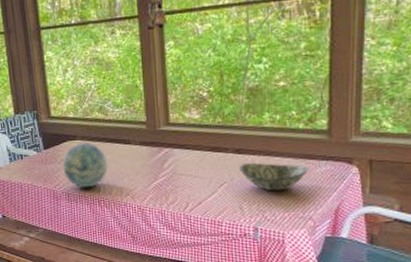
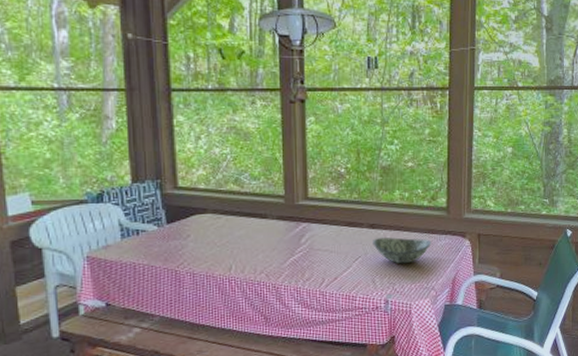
decorative orb: present [62,142,108,188] -> none [188,216,242,267]

